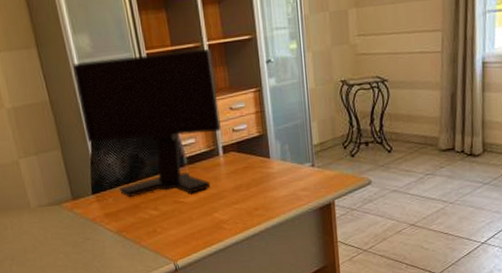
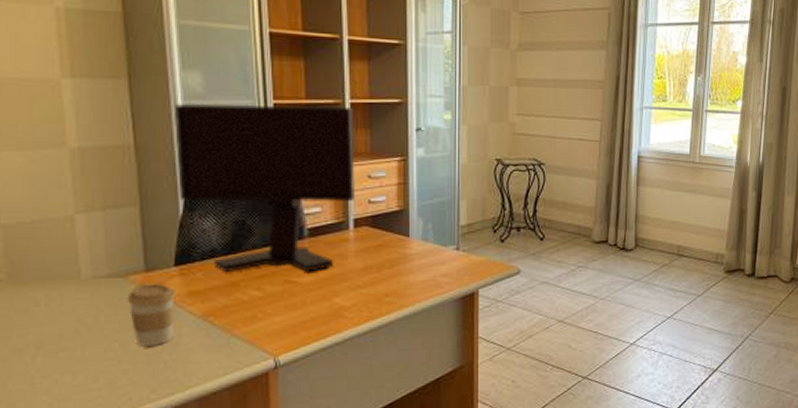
coffee cup: none [64,208,100,256] -> present [128,283,176,347]

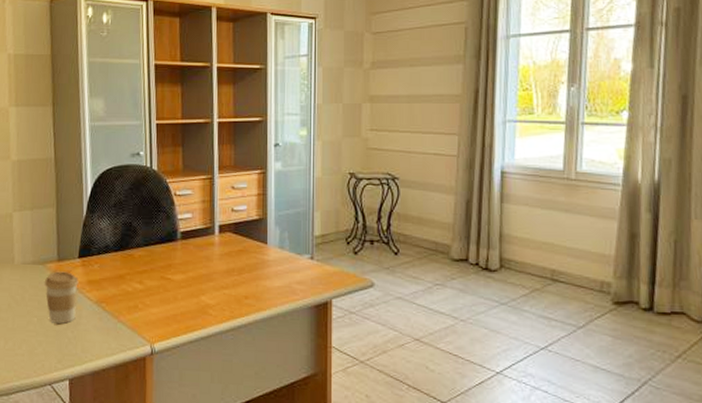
monitor: present [173,103,355,272] -> none [82,124,221,271]

